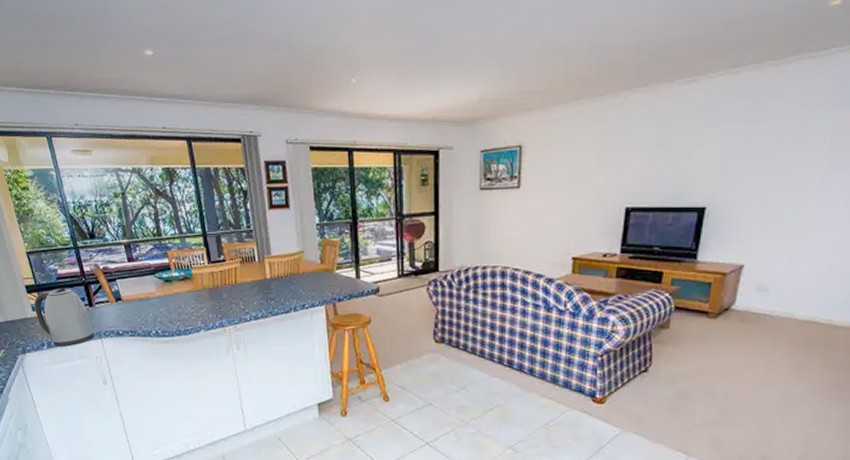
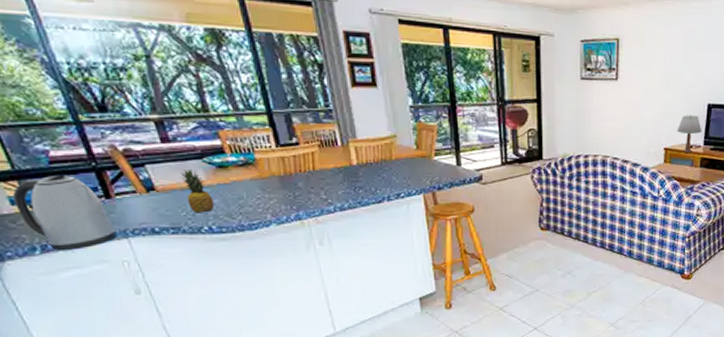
fruit: none [139,282,160,320] -> present [180,168,214,213]
table lamp: none [587,221,619,262] -> present [677,115,702,153]

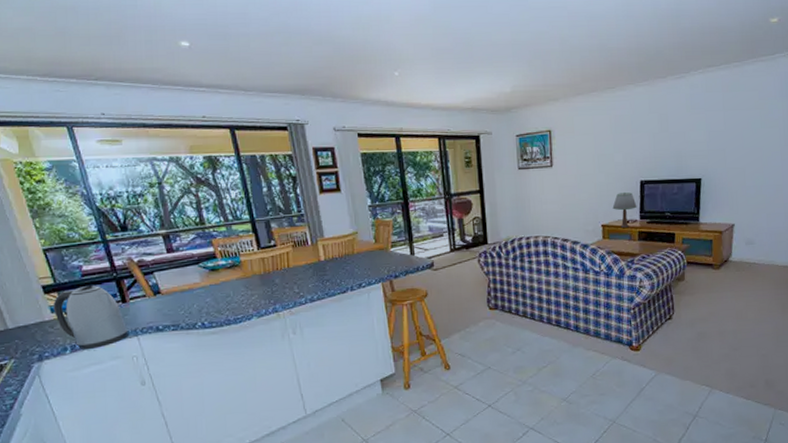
fruit: present [180,168,214,213] -> none [181,273,206,311]

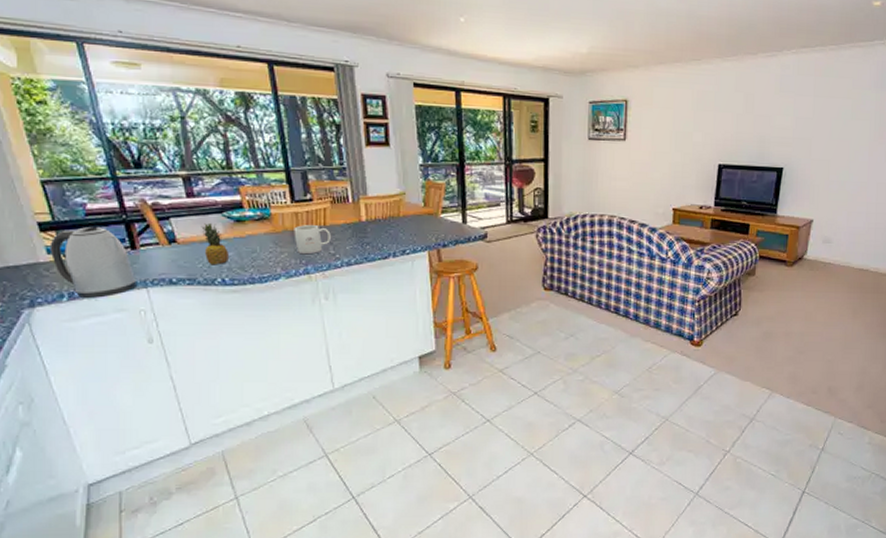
fruit: none [181,273,206,311] -> present [201,222,228,265]
mug: none [261,268,295,295] -> present [294,225,331,255]
table lamp: present [612,192,637,228] -> none [686,175,713,214]

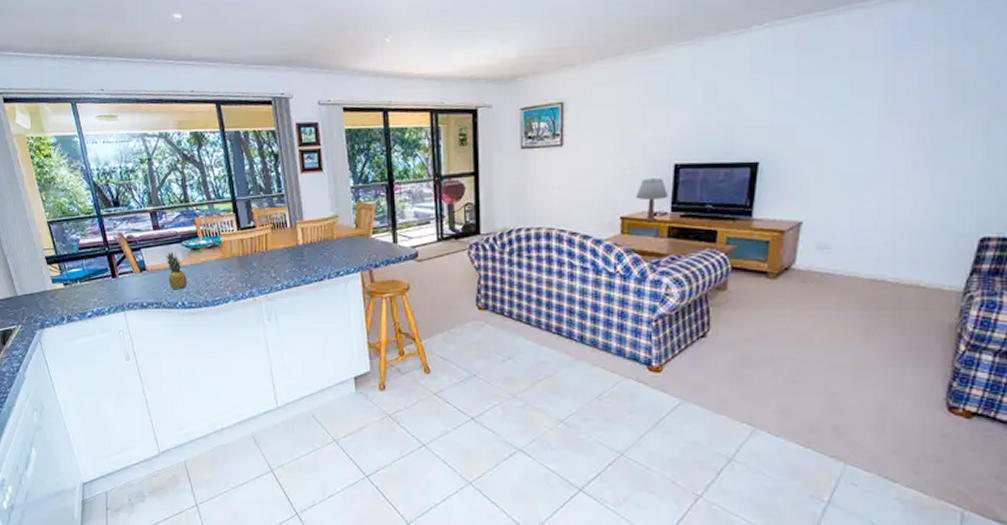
kettle: present [50,226,138,299] -> none [54,258,118,322]
mug: present [294,225,331,255] -> none [240,251,272,279]
table lamp: none [686,175,713,214] -> present [636,178,668,221]

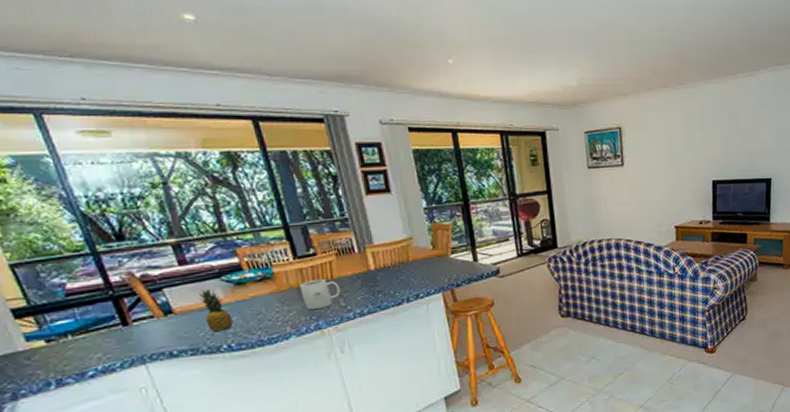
mug: none [240,251,272,279] -> present [299,279,340,311]
table lamp: present [636,178,668,221] -> none [685,192,710,229]

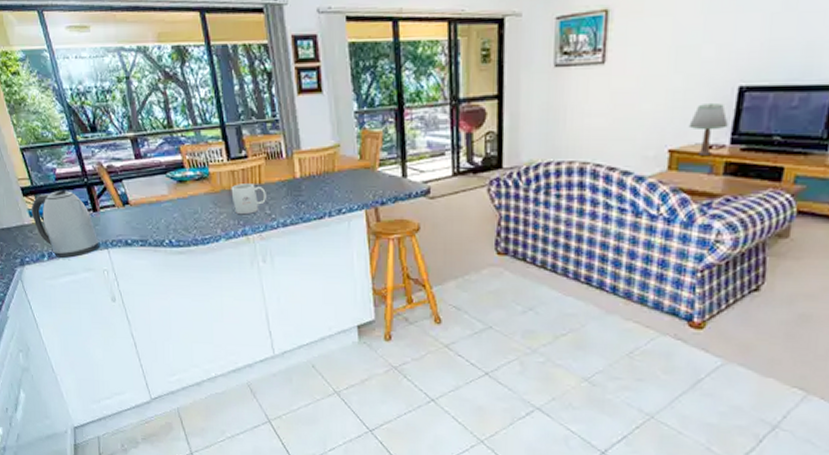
kettle: none [27,306,135,385] -> present [31,190,100,259]
fruit: present [198,288,233,333] -> none [149,183,174,227]
table lamp: none [685,192,710,229] -> present [688,104,729,155]

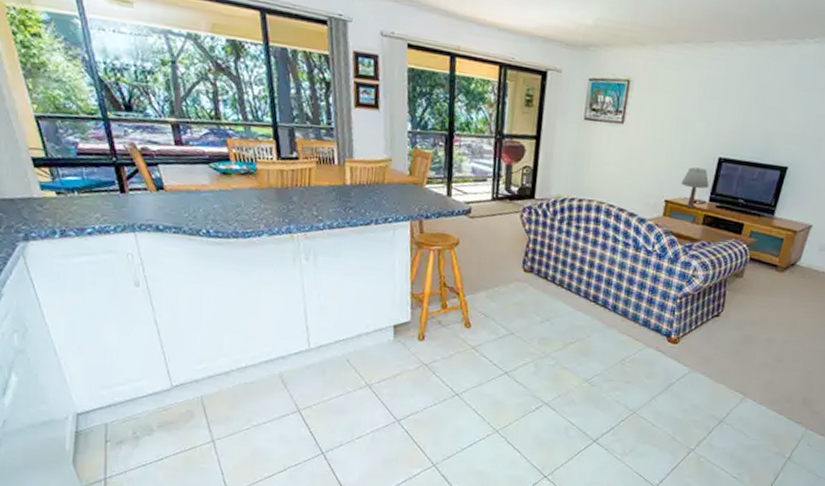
kettle: present [31,190,100,259] -> none [43,165,126,238]
mug: present [231,184,266,215] -> none [278,183,315,214]

